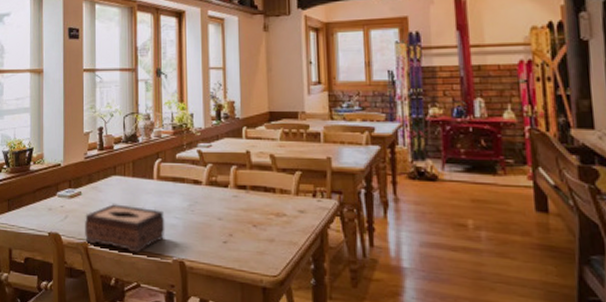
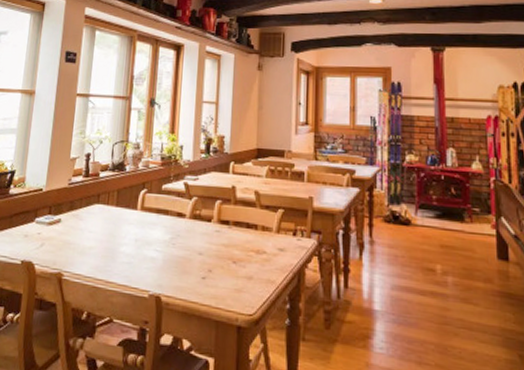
tissue box: present [85,204,165,254] -> none [60,233,145,287]

